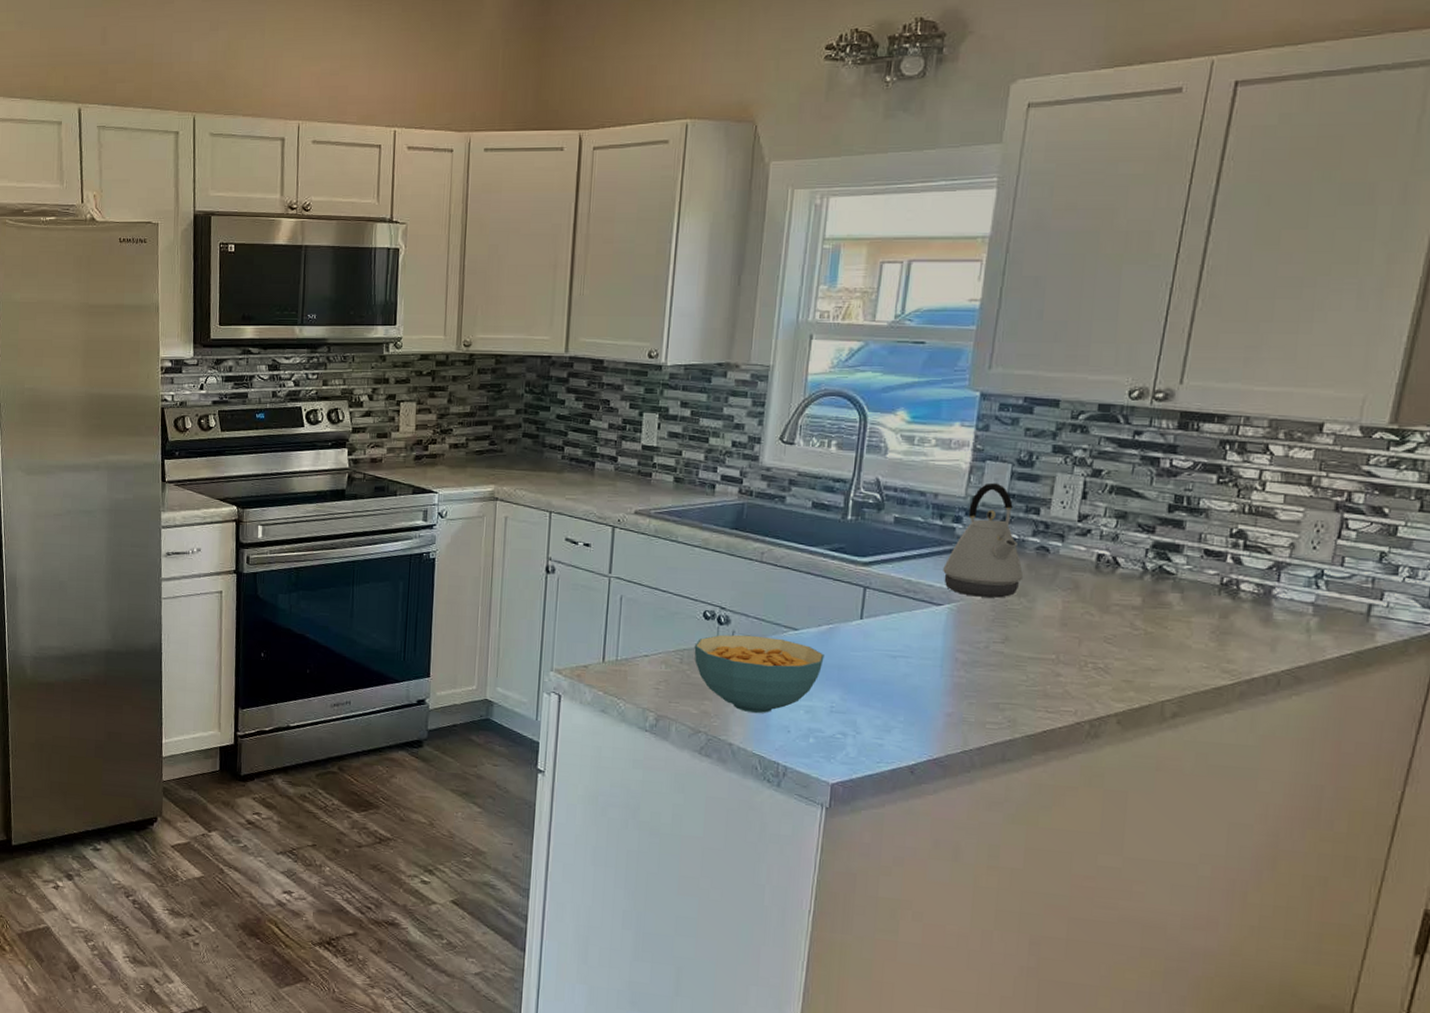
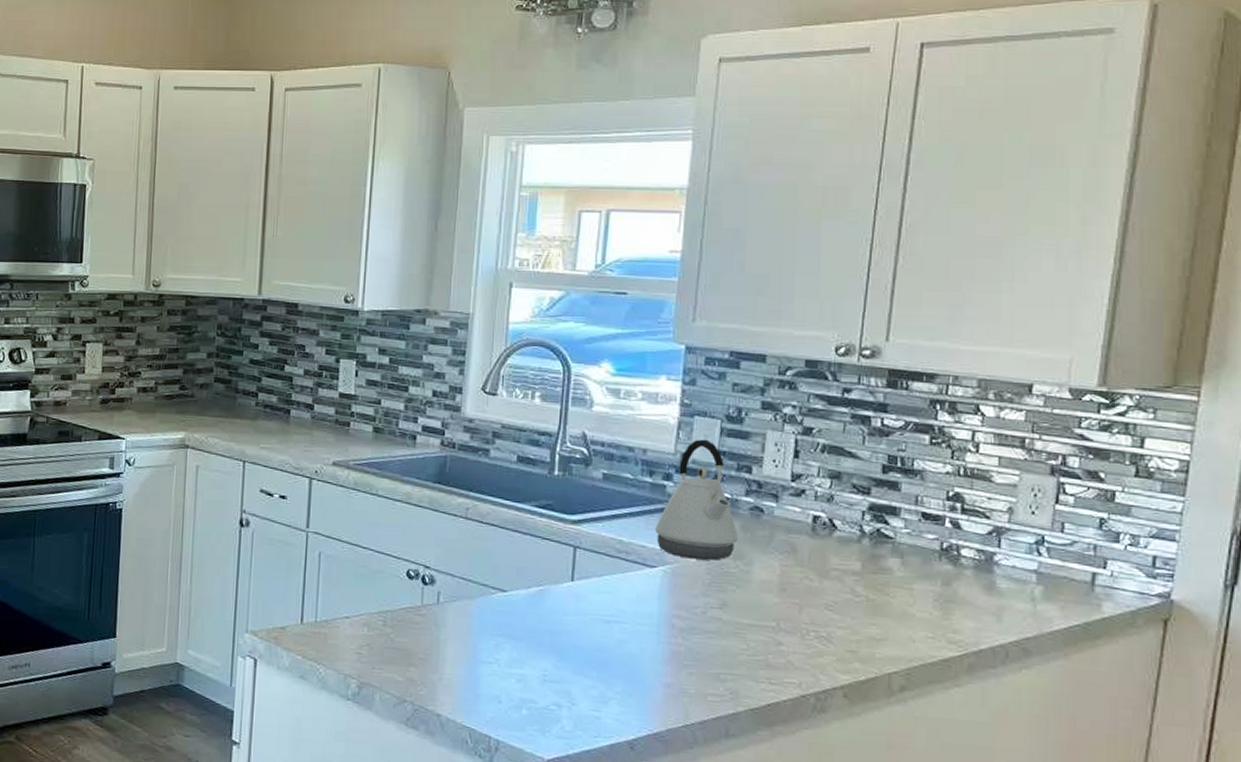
cereal bowl: present [694,634,825,714] -> none [397,595,535,682]

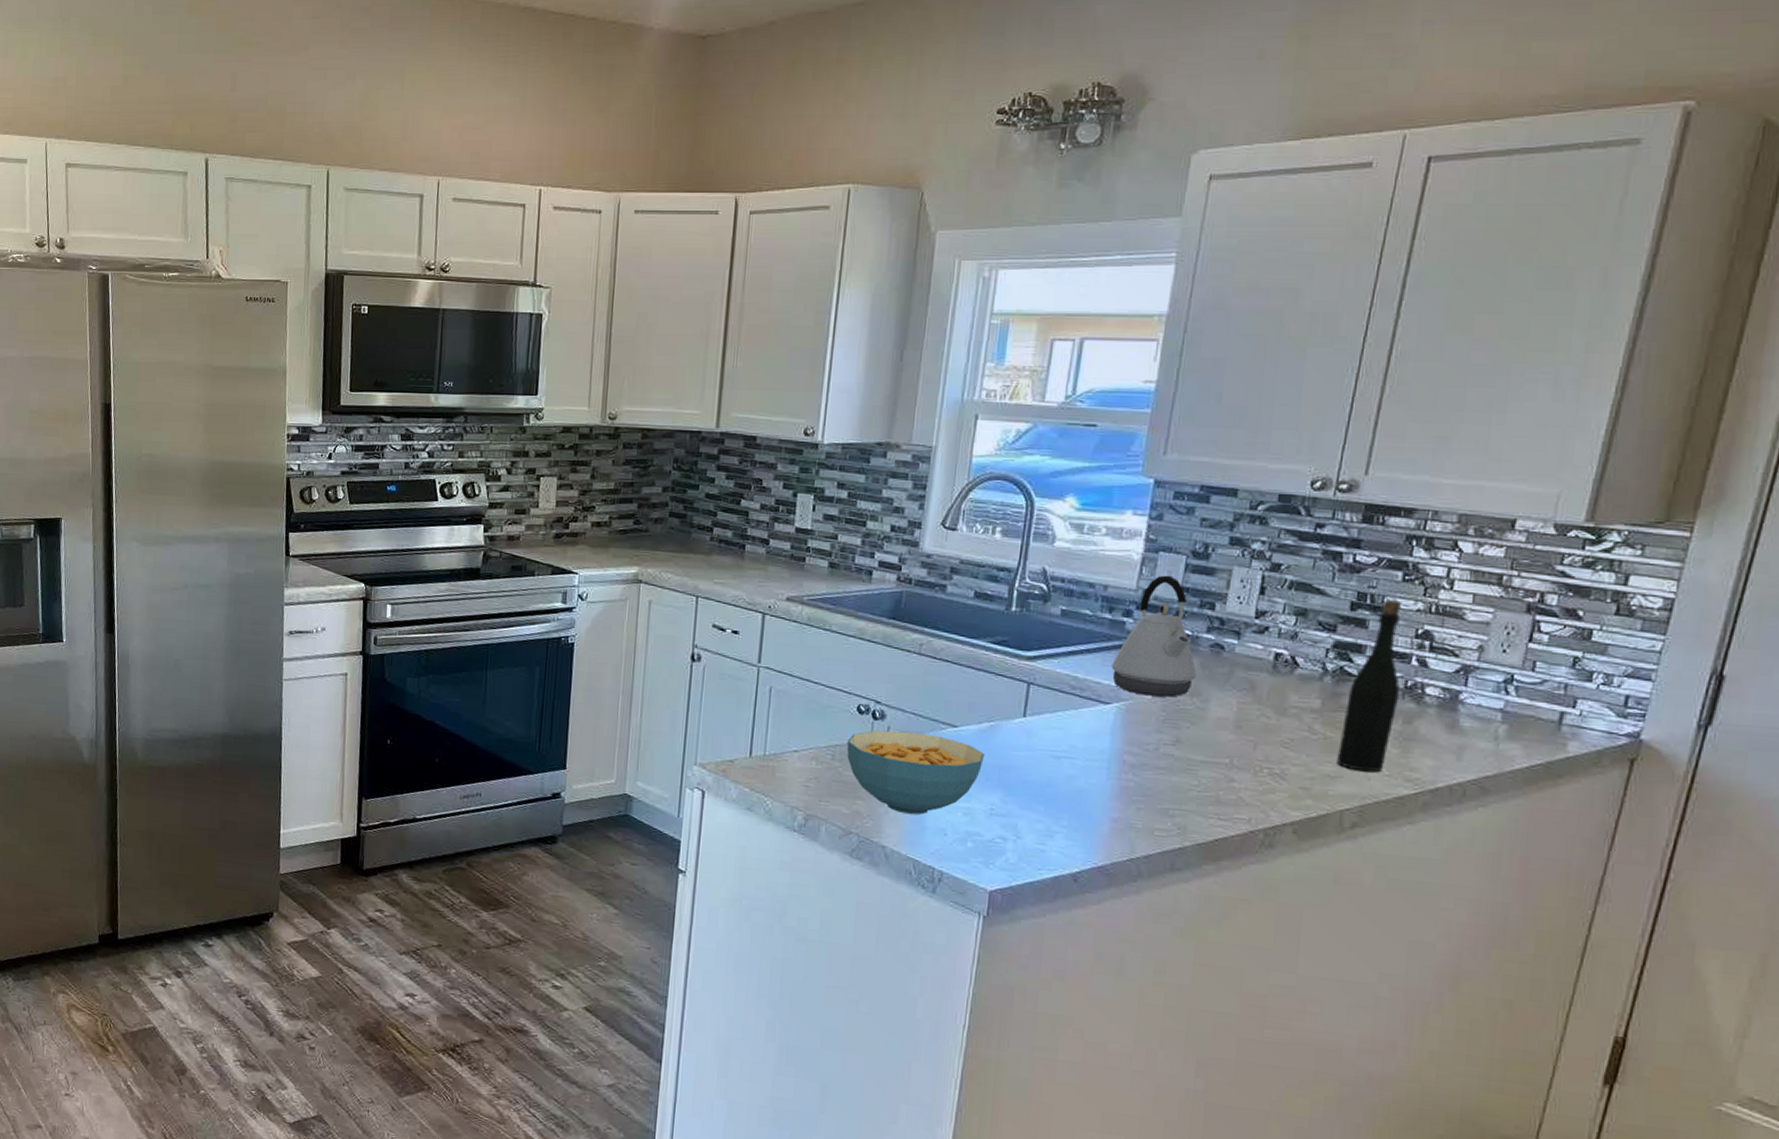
cereal bowl: none [397,595,535,682] -> present [846,730,985,815]
bottle: none [881,462,935,635] -> present [1337,600,1401,772]

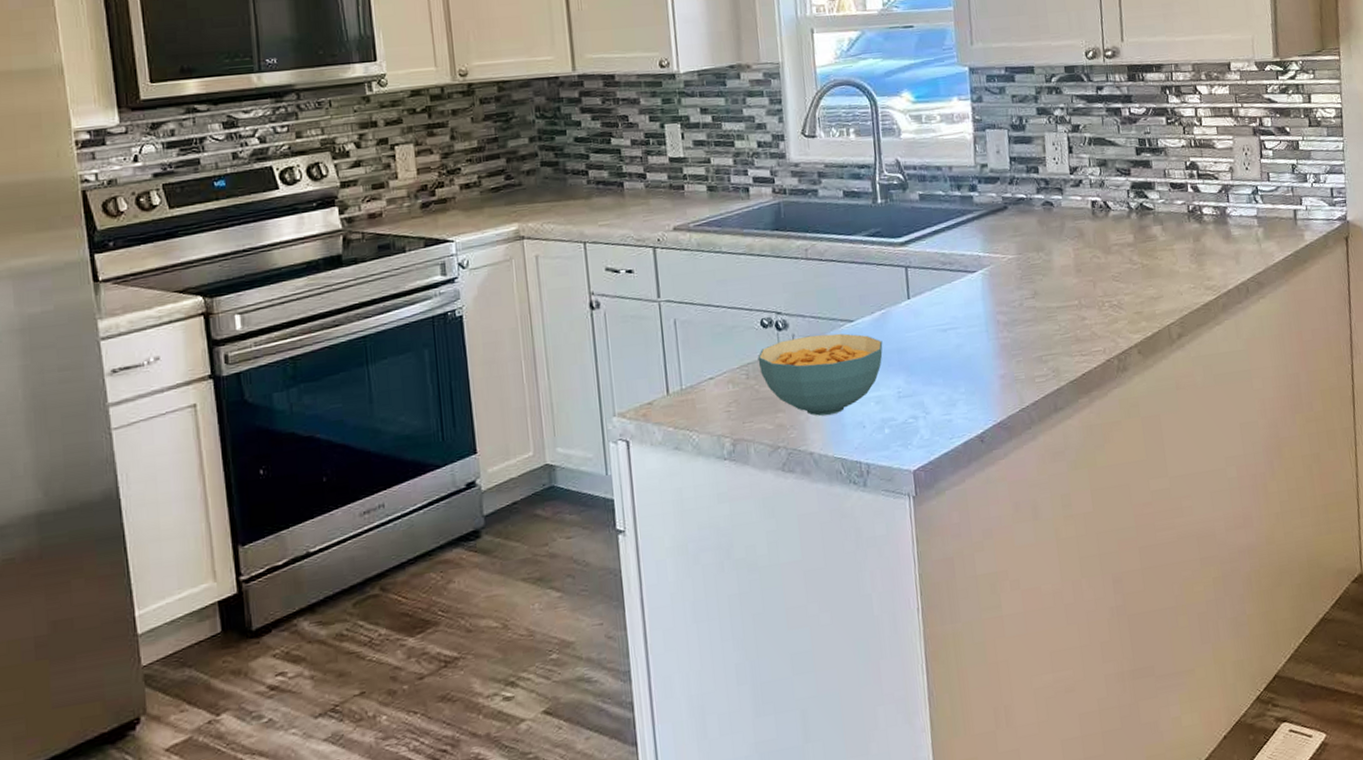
kettle: present [1111,575,1197,697] -> none [970,149,1038,259]
bottle: present [1337,600,1401,772] -> none [1151,141,1189,289]

